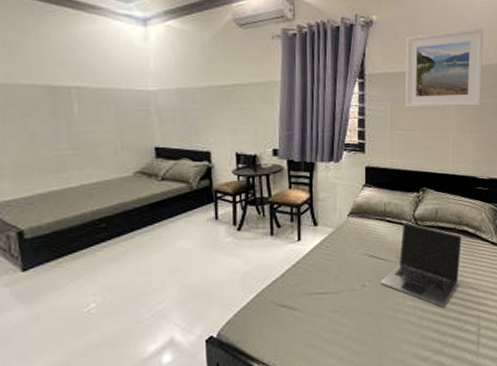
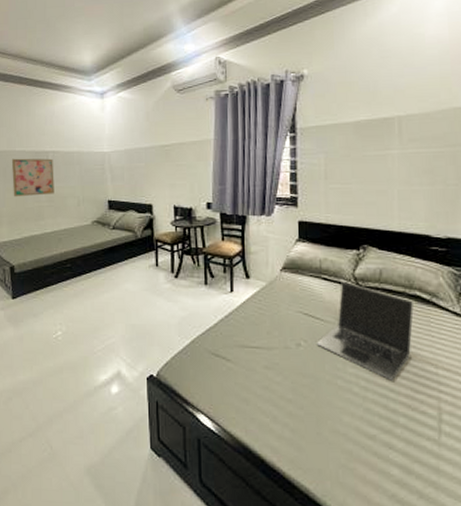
wall art: none [13,94,81,144] -> present [11,158,54,197]
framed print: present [405,28,484,108] -> none [340,70,433,160]

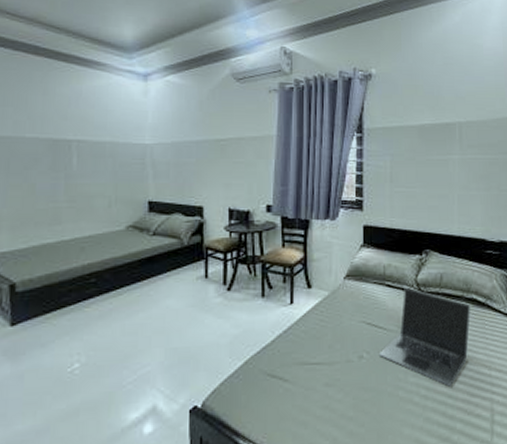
wall art: present [11,158,54,197] -> none [18,147,78,196]

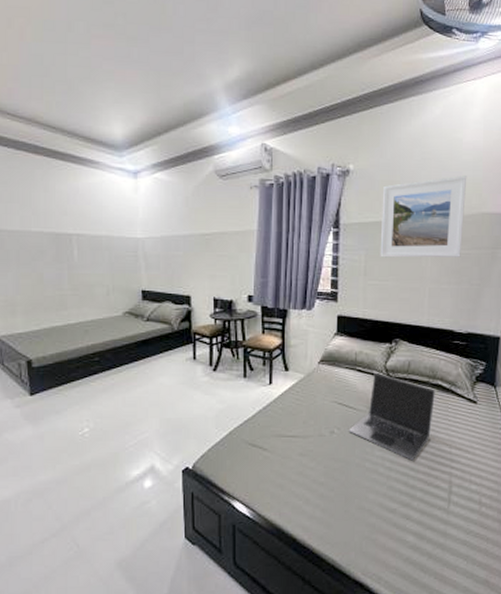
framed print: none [405,80,490,164] -> present [380,175,467,258]

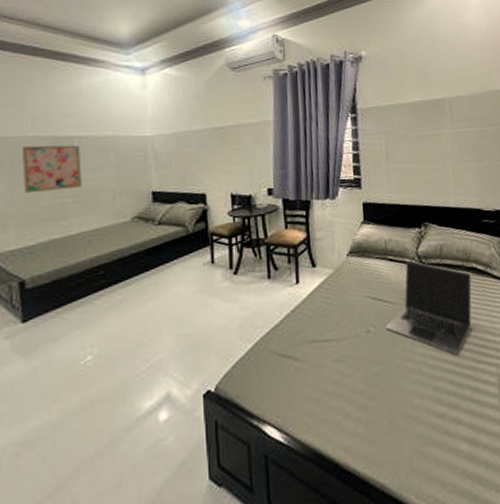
wall art: none [26,240,79,284] -> present [21,145,82,194]
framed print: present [380,175,467,258] -> none [396,56,479,140]

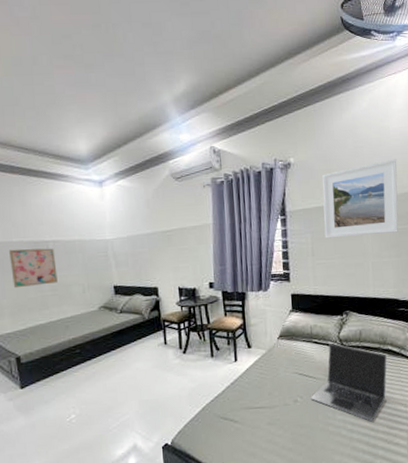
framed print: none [396,56,479,140] -> present [322,159,398,239]

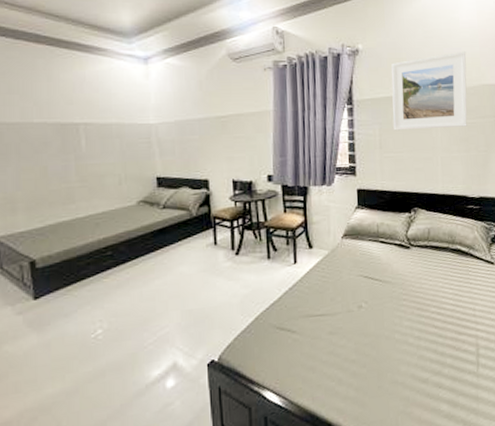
wall art: present [8,248,58,289] -> none [27,131,88,178]
laptop: present [310,343,388,422] -> none [375,243,456,327]

